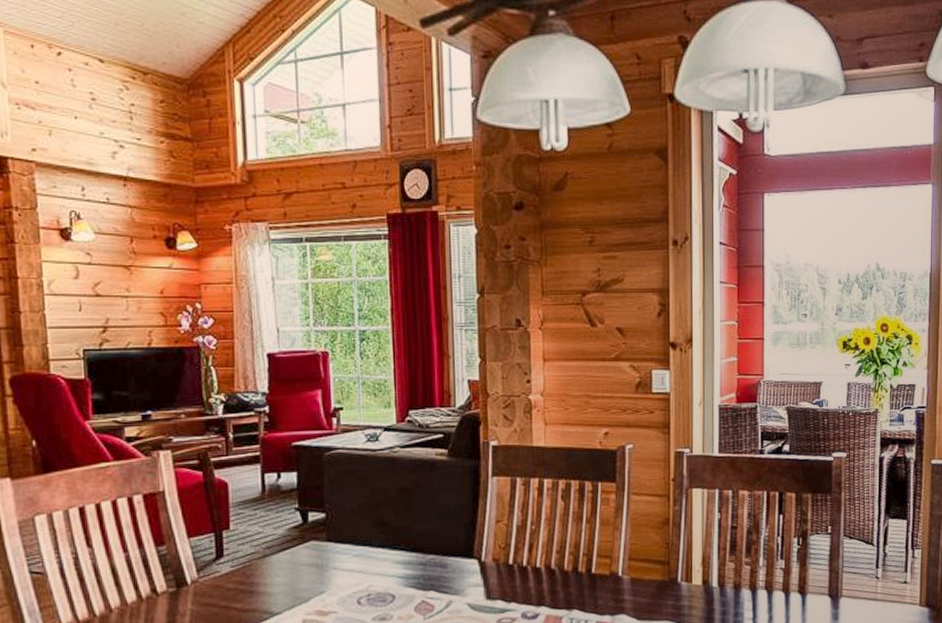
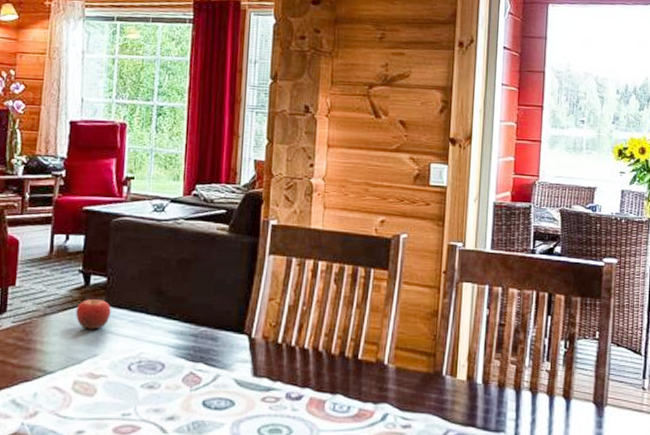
fruit: none [297,533,333,567] -> present [76,295,111,329]

